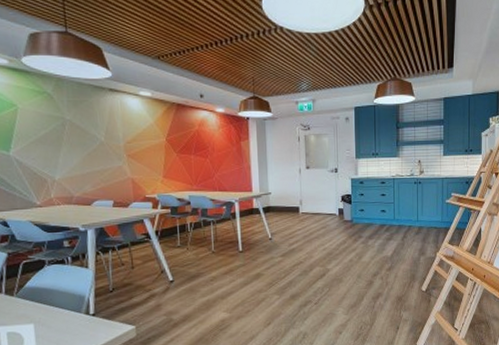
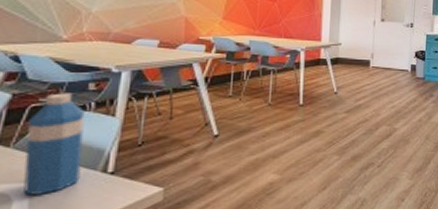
water bottle: none [24,250,70,334] -> present [23,93,85,195]

